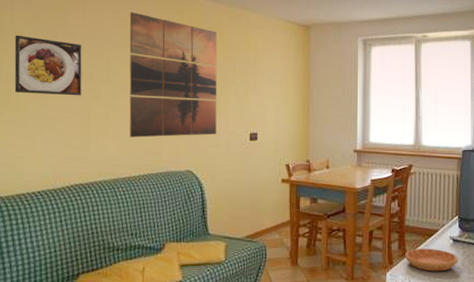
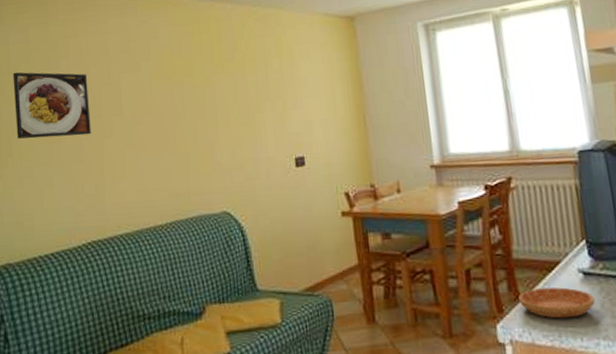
wall art: present [129,12,218,138] -> none [137,28,254,178]

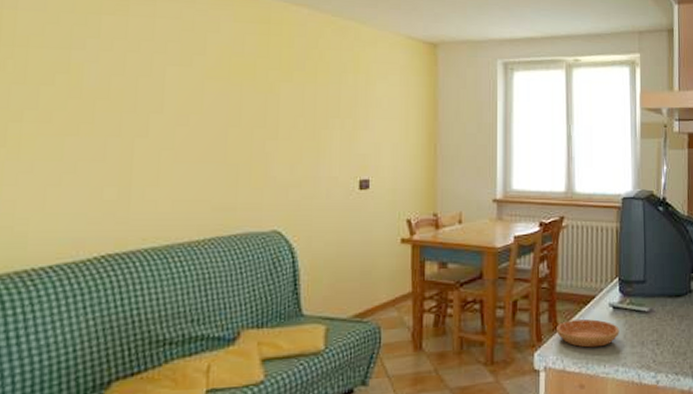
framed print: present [13,72,91,139] -> none [15,44,123,131]

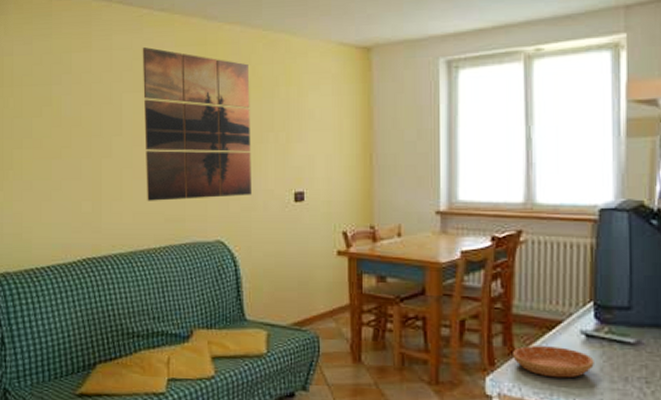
wall art: none [190,19,316,187] -> present [142,47,252,201]

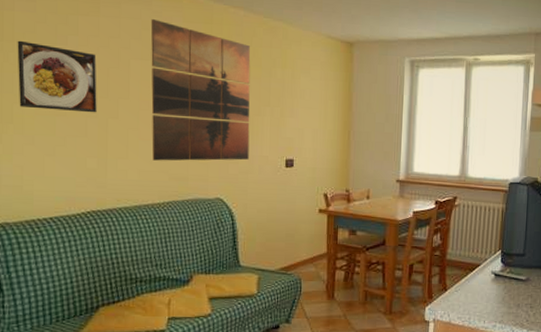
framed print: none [16,84,90,154] -> present [17,40,97,113]
saucer: present [513,346,594,379] -> none [445,283,499,306]

